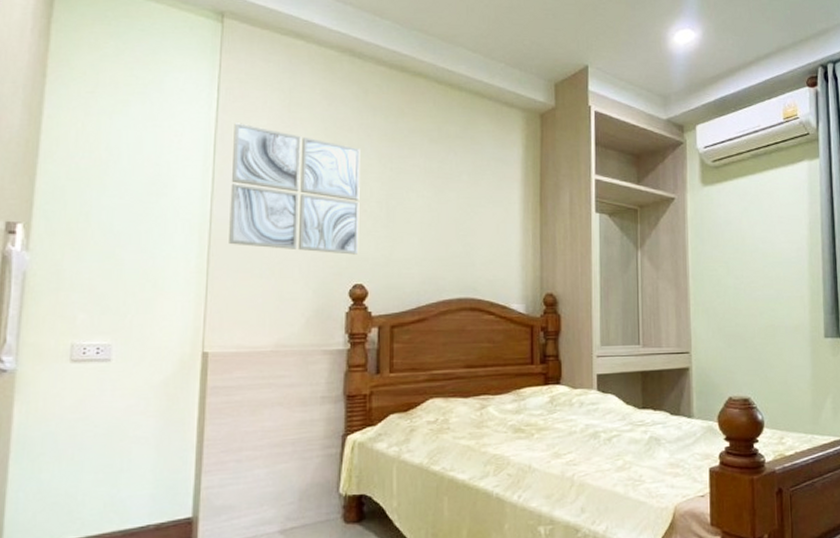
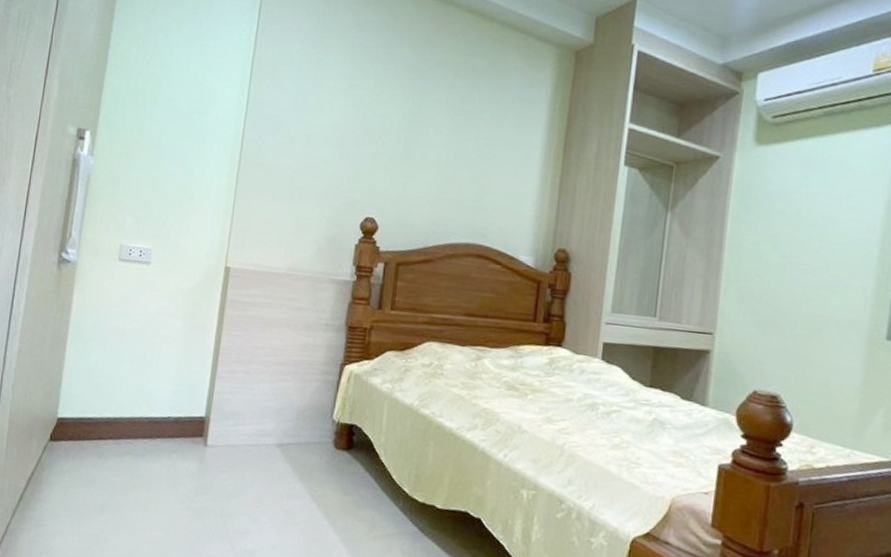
wall art: present [229,123,360,255] -> none [256,46,385,188]

